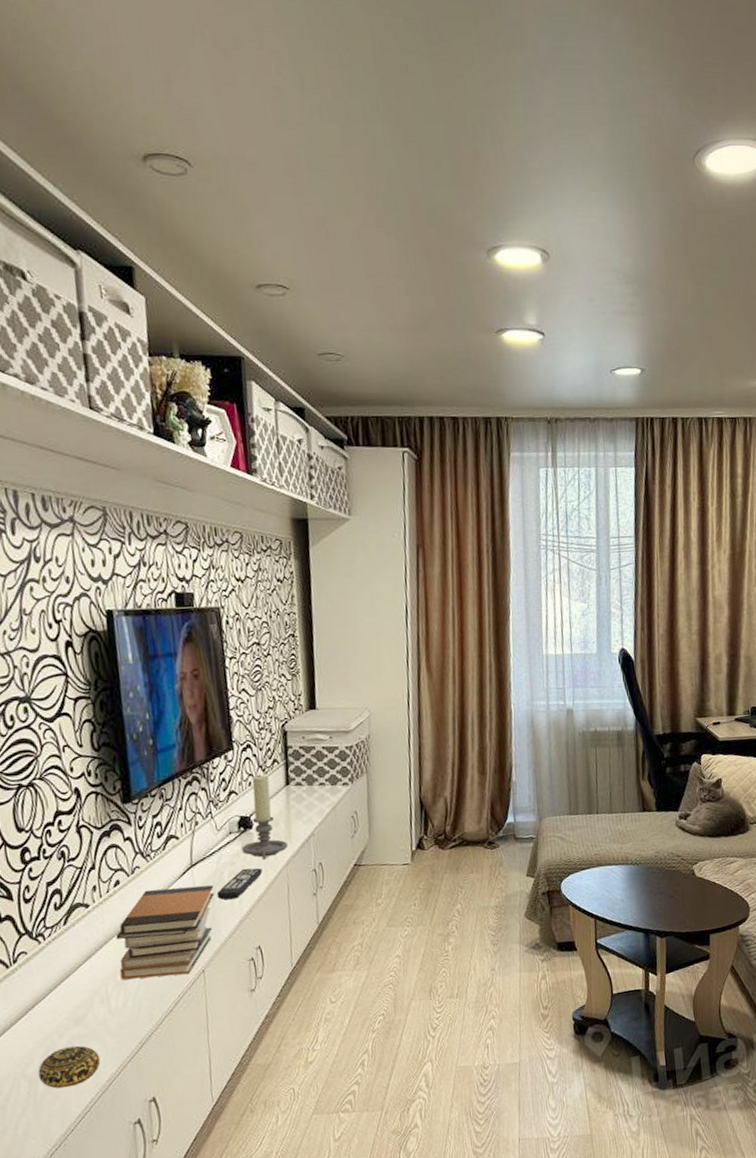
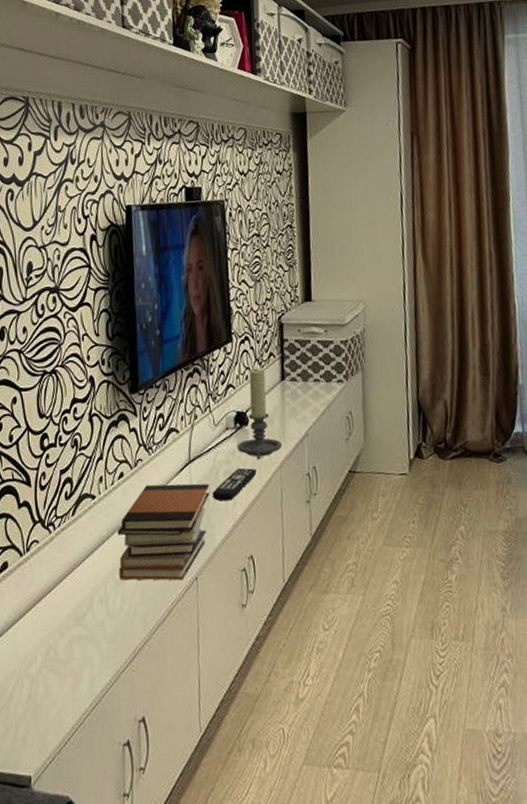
decorative ball: present [38,1045,101,1089] -> none [39,647,96,694]

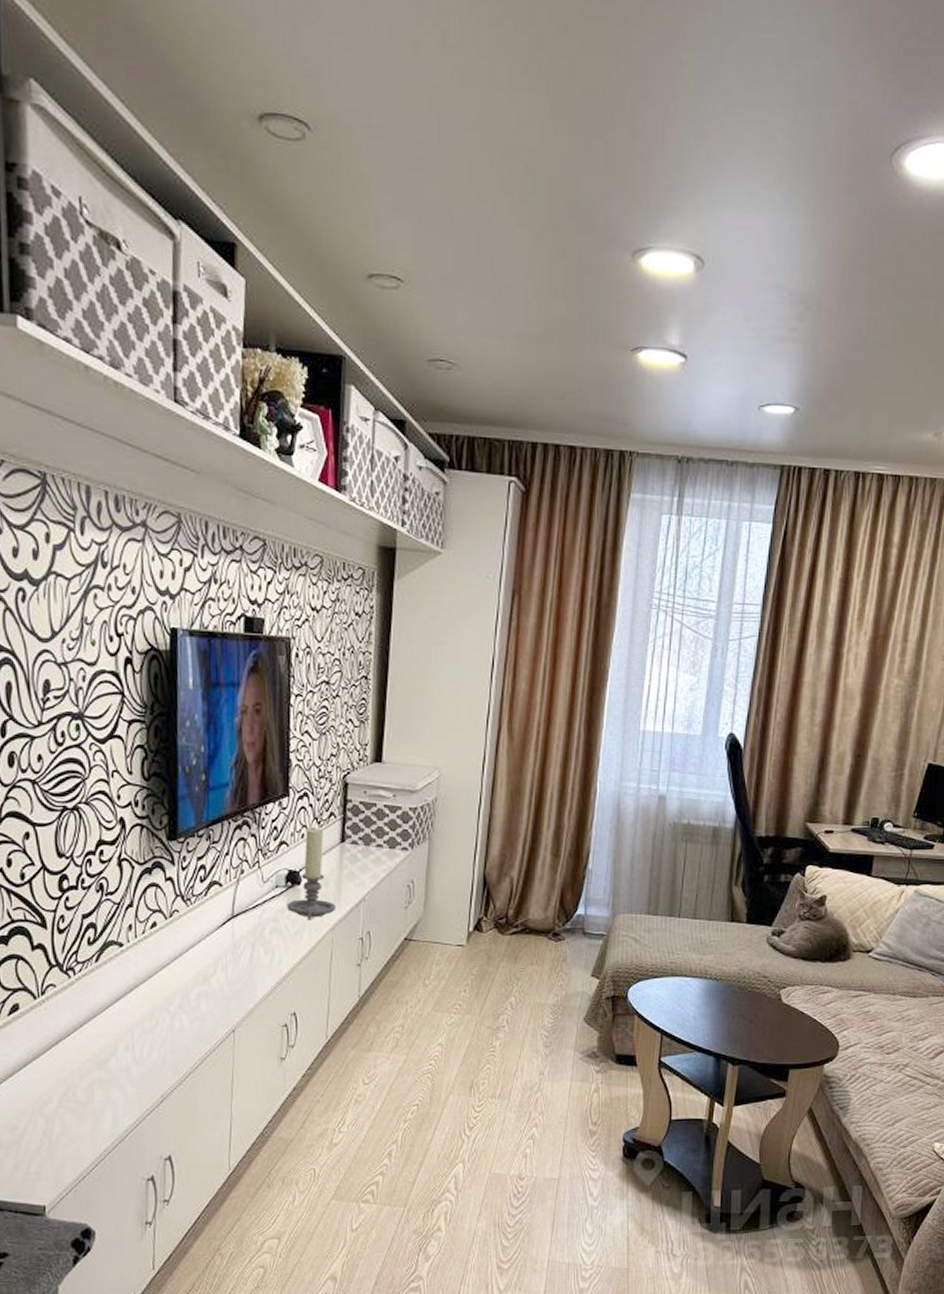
book stack: present [117,483,210,581] -> none [147,936,254,1032]
remote control: present [212,467,257,502] -> none [255,927,306,959]

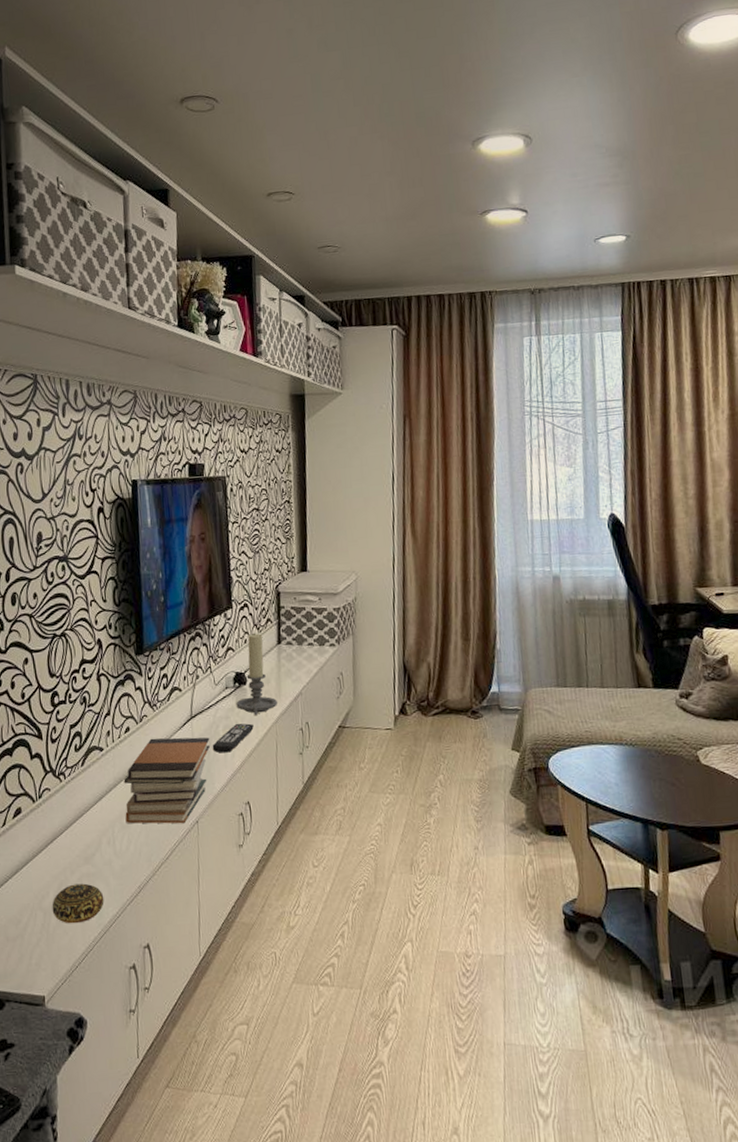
decorative ball: none [55,1090,120,1132] -> present [52,883,104,924]
book stack: none [147,936,254,1032] -> present [123,737,210,824]
remote control: none [255,927,306,959] -> present [212,723,254,753]

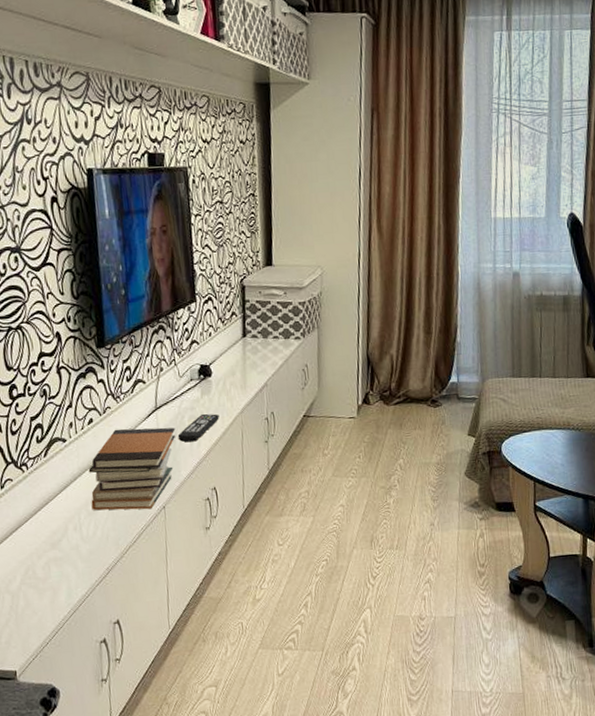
decorative ball: present [52,883,104,924] -> none [19,567,73,605]
candle holder: present [236,633,277,716] -> none [201,327,243,407]

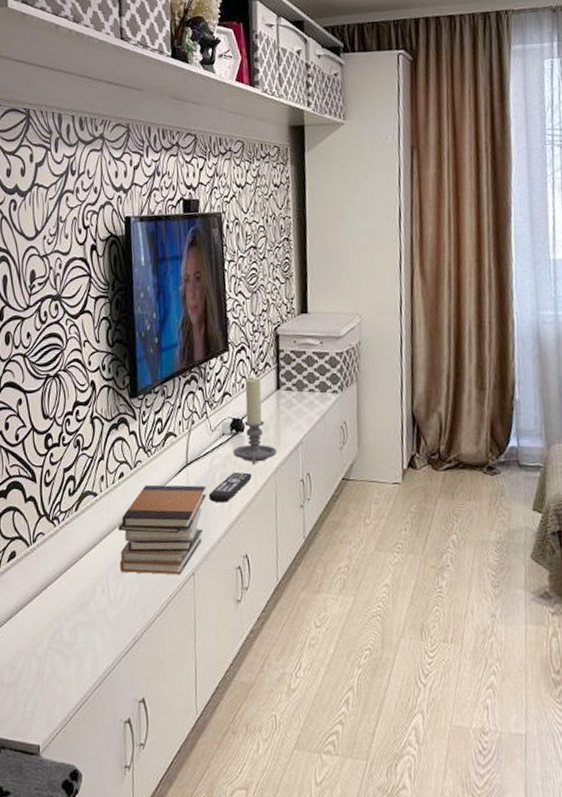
candle holder: none [201,327,243,407] -> present [233,378,277,465]

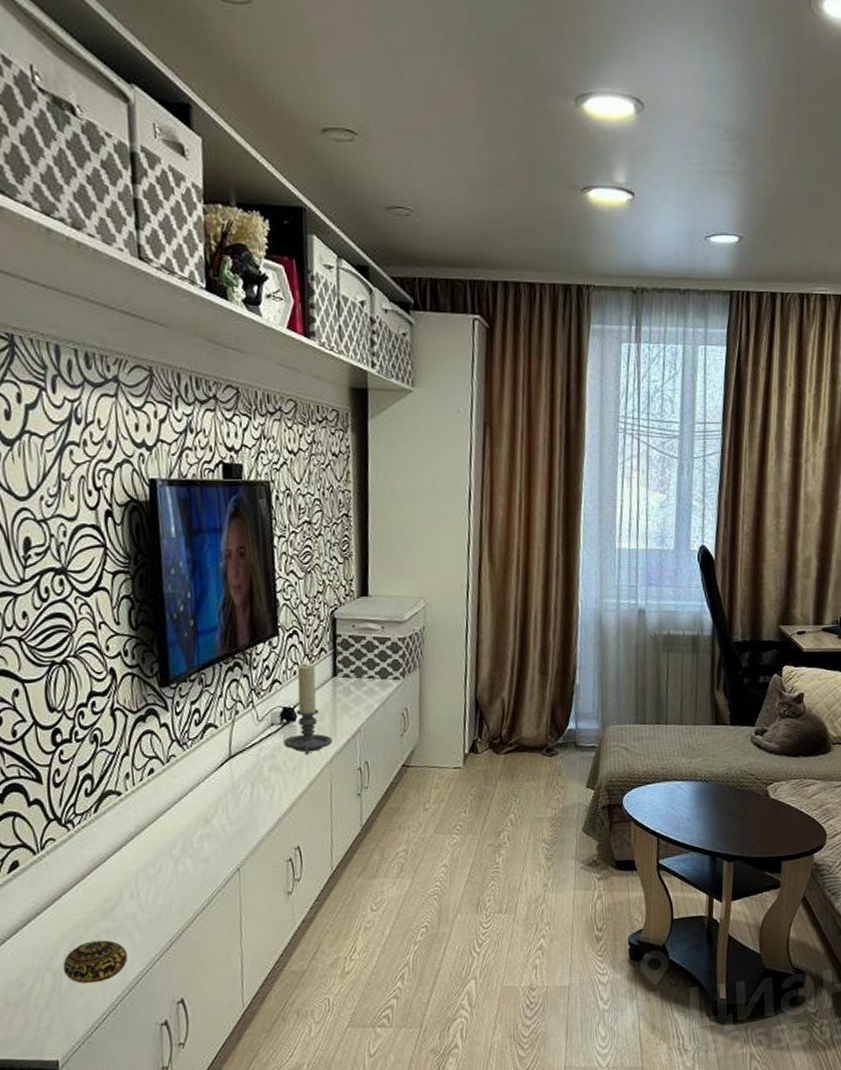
decorative ball: none [46,632,99,673] -> present [63,940,128,984]
book stack: present [118,484,206,575] -> none [148,778,253,874]
remote control: present [208,472,252,503] -> none [255,763,305,796]

